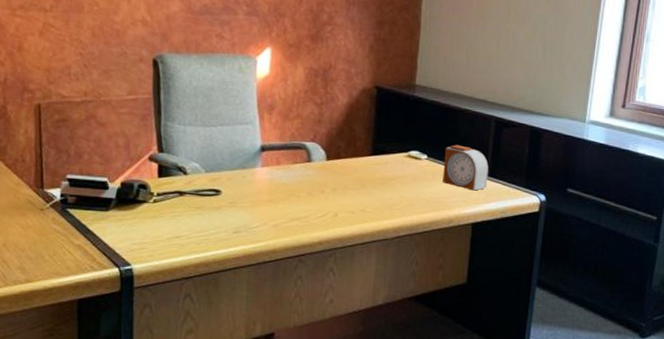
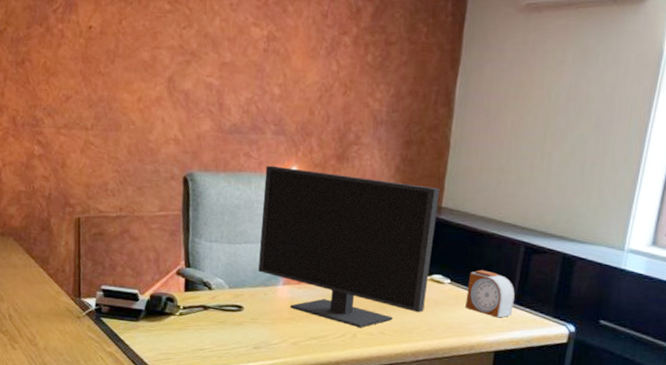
monitor: none [235,46,414,207] -> present [258,165,440,328]

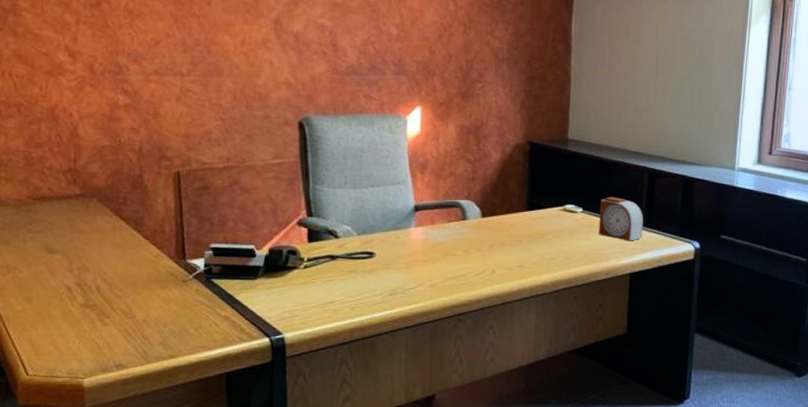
monitor: present [258,165,440,328] -> none [387,106,565,264]

